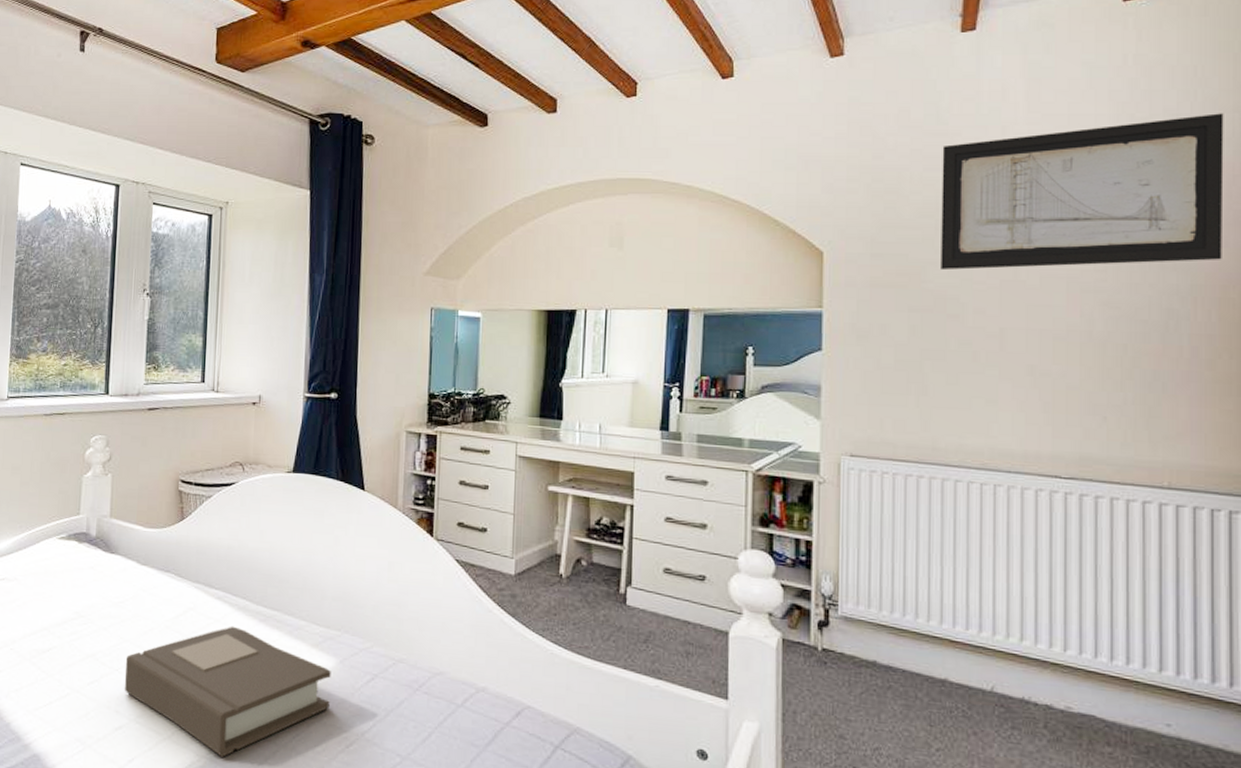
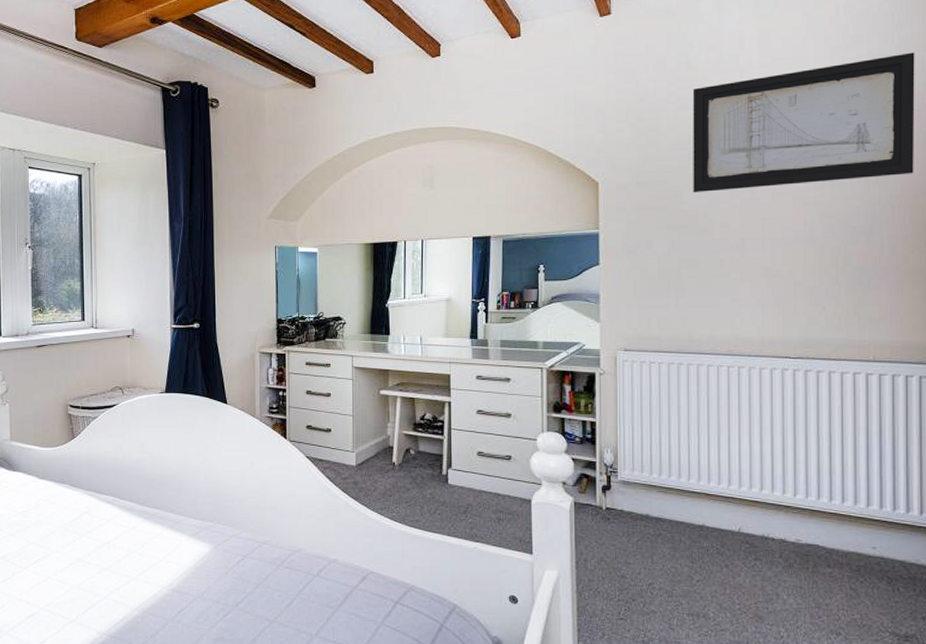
book: present [124,626,331,757] -> none [32,524,208,633]

